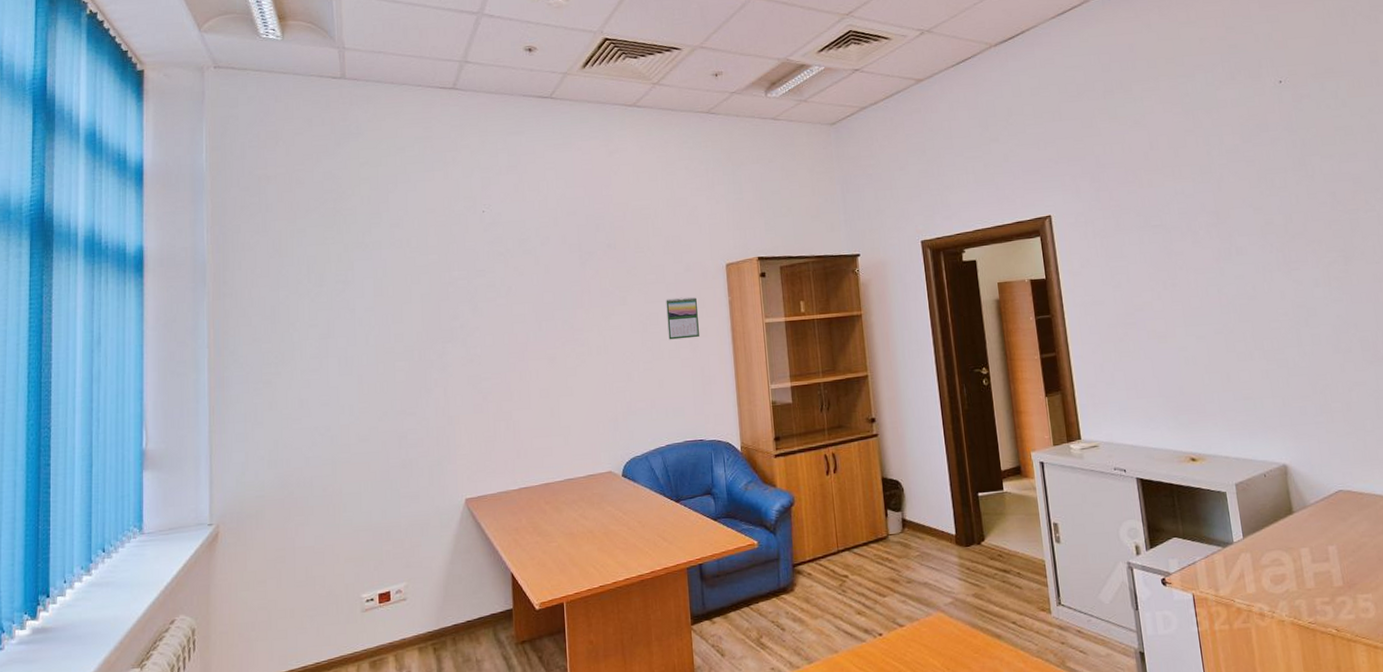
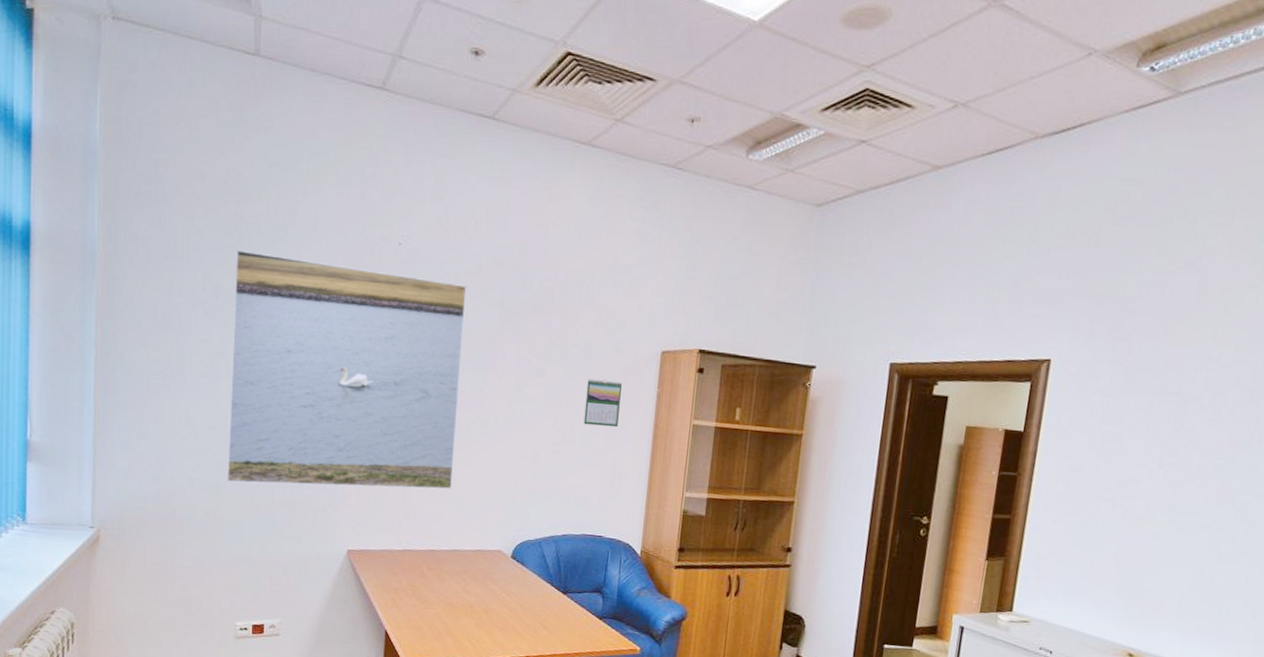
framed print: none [337,236,558,454] -> present [226,250,467,489]

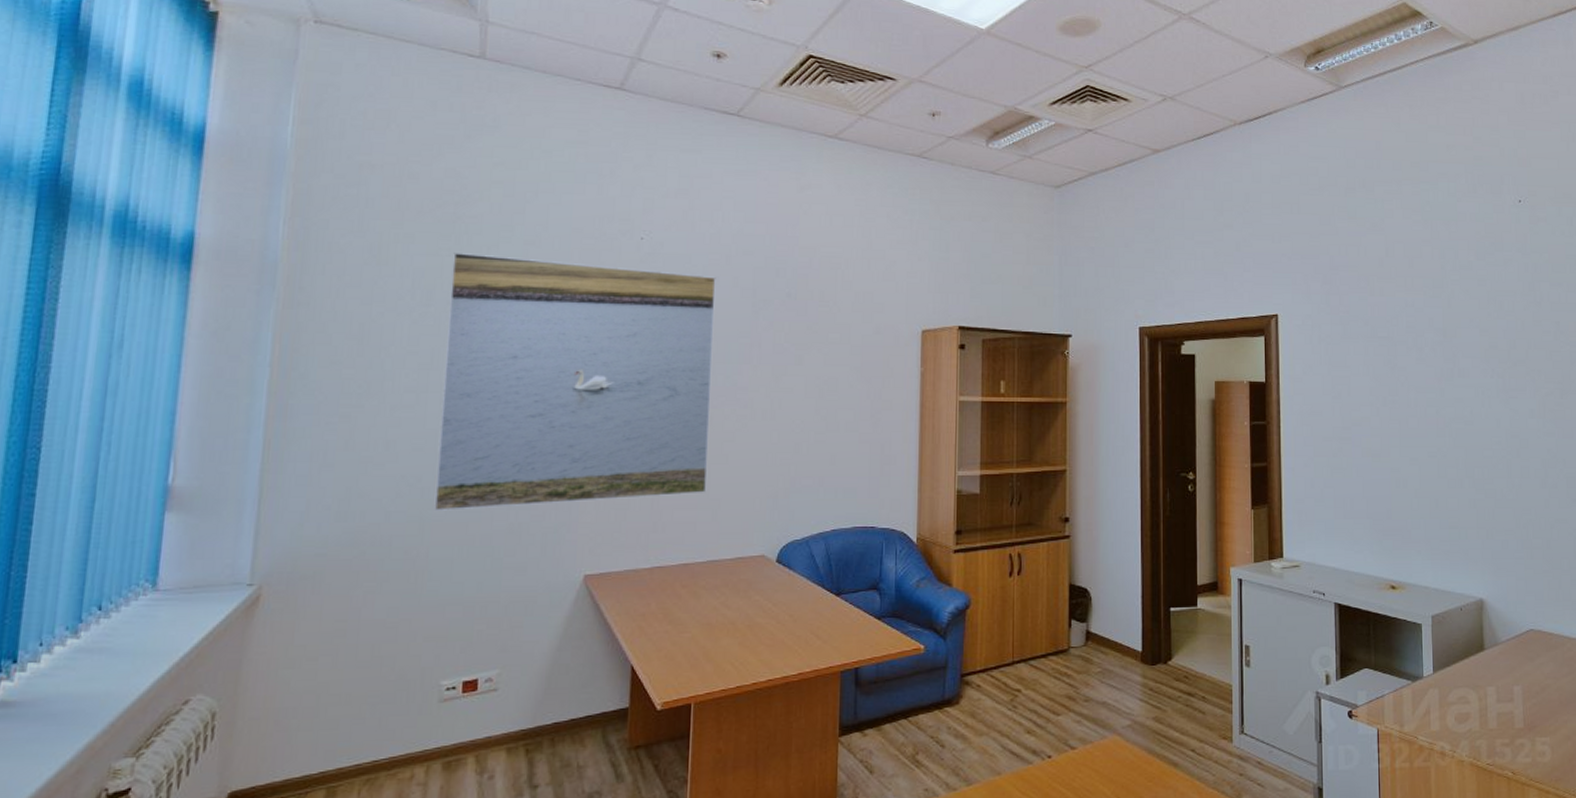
calendar: present [583,378,622,428] -> none [847,362,884,411]

